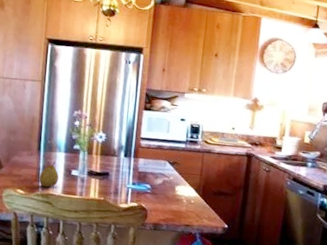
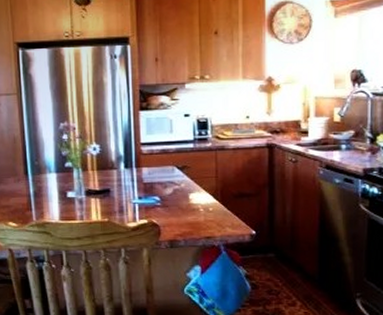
fruit: present [39,161,59,188] -> none [31,184,53,216]

